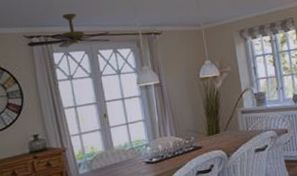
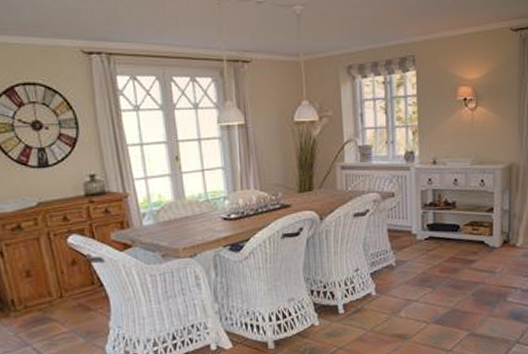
ceiling fan: present [27,13,110,48] -> none [85,26,187,71]

